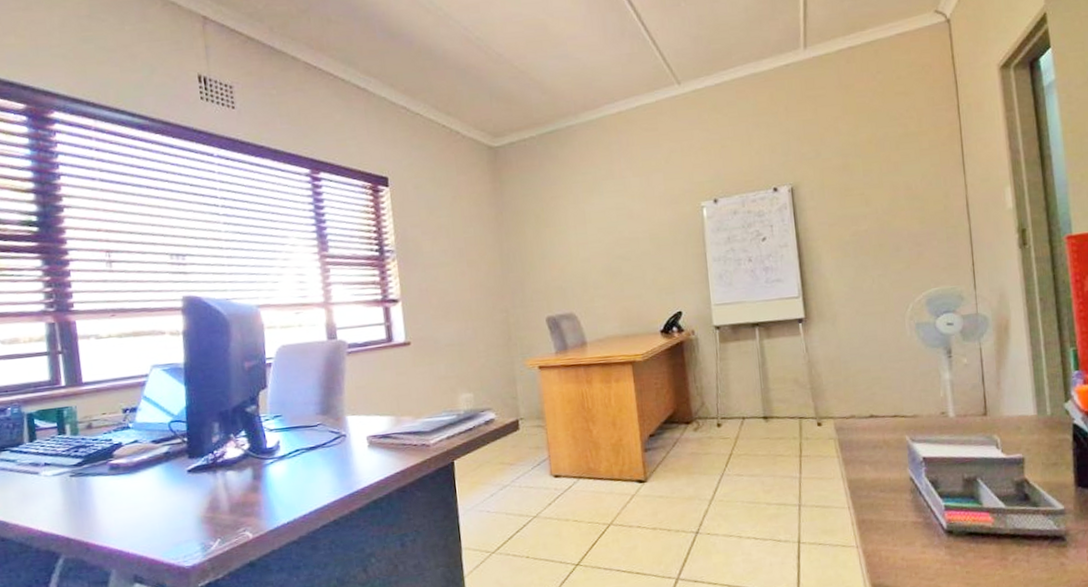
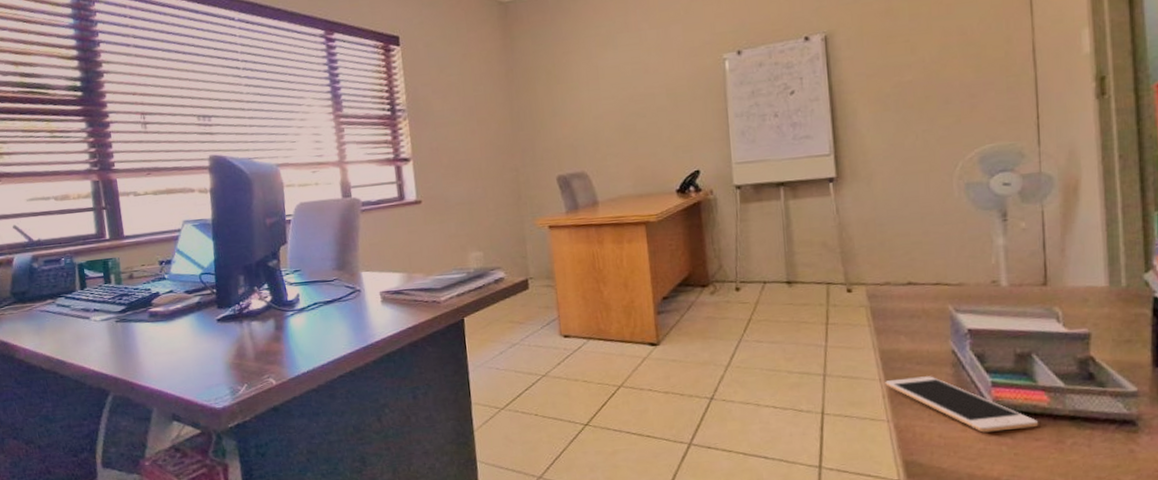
cell phone: none [853,502,986,554] -> present [885,376,1039,433]

